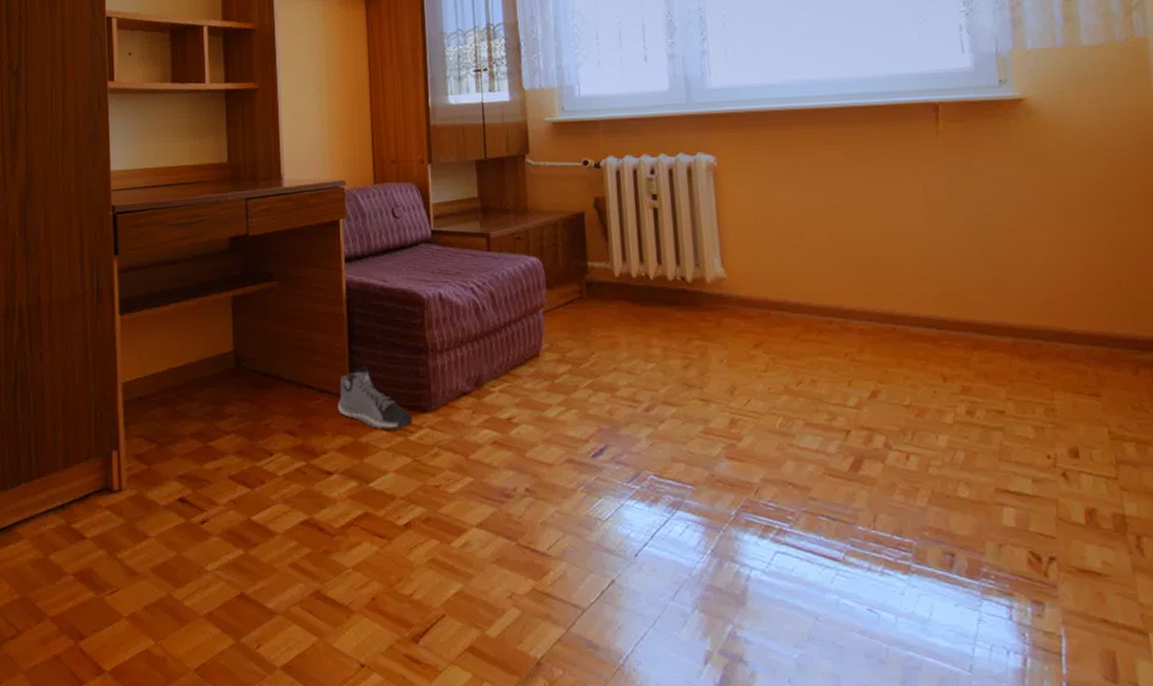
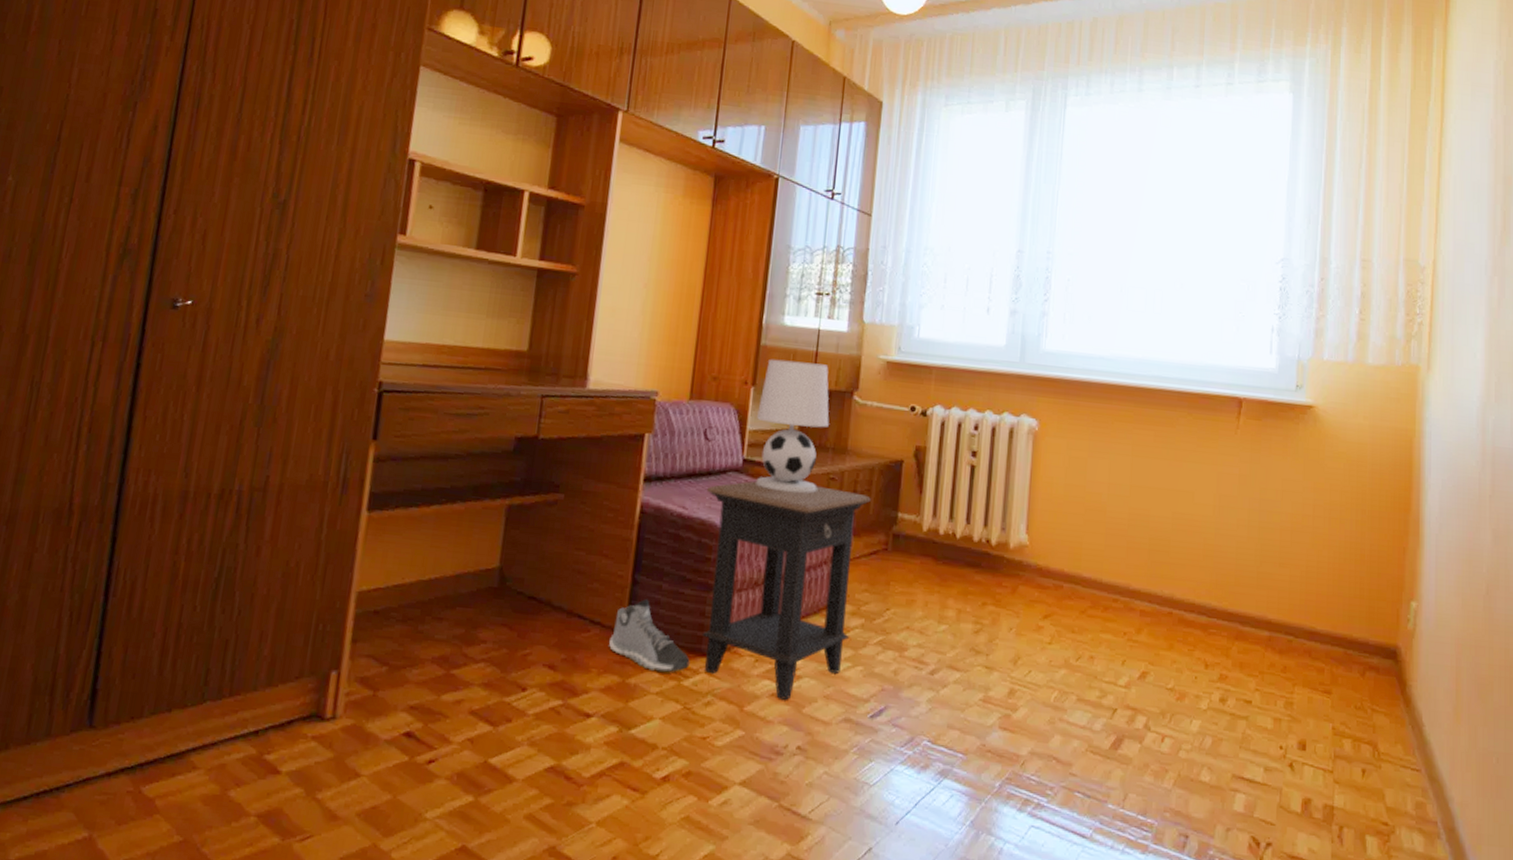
side table: none [403,246,559,446] -> present [702,481,871,700]
table lamp: none [437,134,506,255] -> present [756,358,829,493]

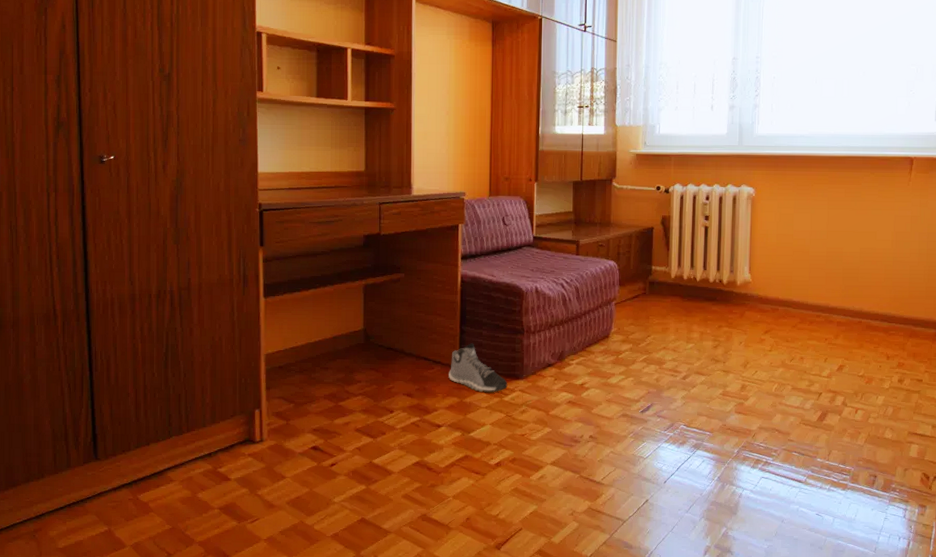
side table: present [702,481,871,700] -> none [509,252,631,405]
table lamp: present [756,358,829,493] -> none [541,160,595,258]

